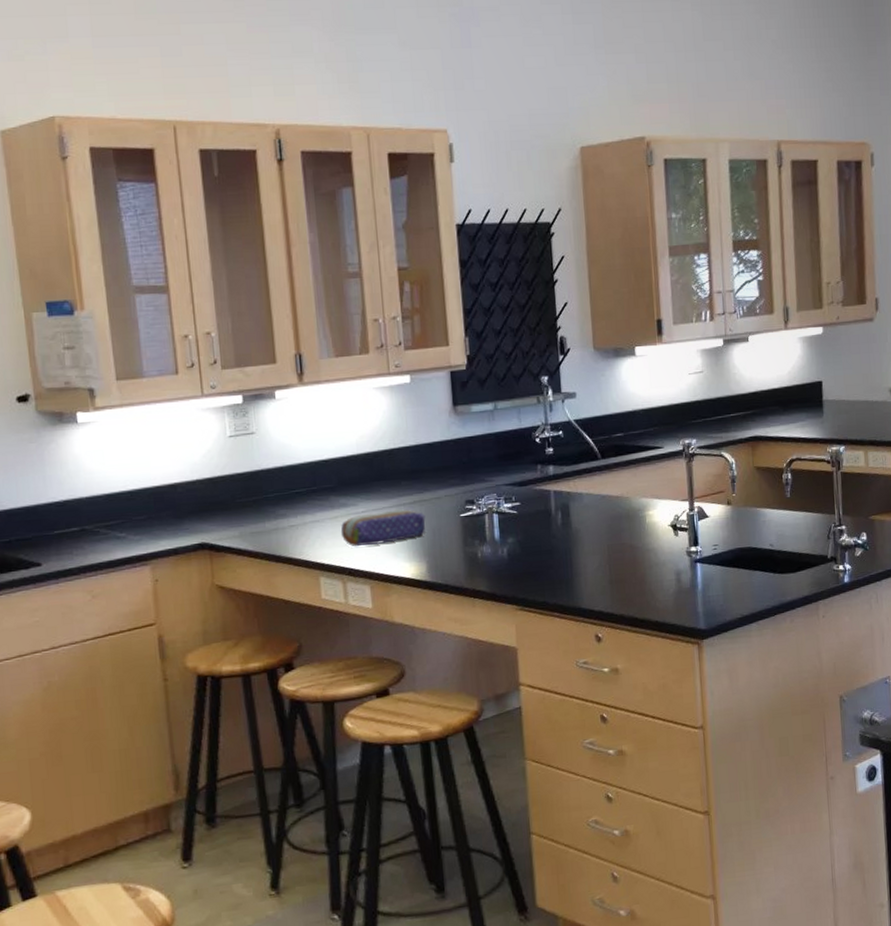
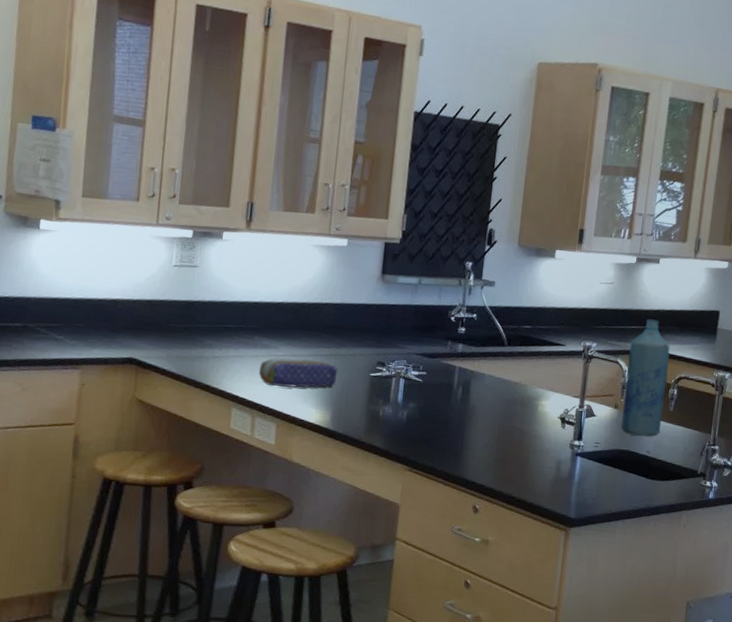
bottle: none [732,402,781,530] -> present [621,319,670,437]

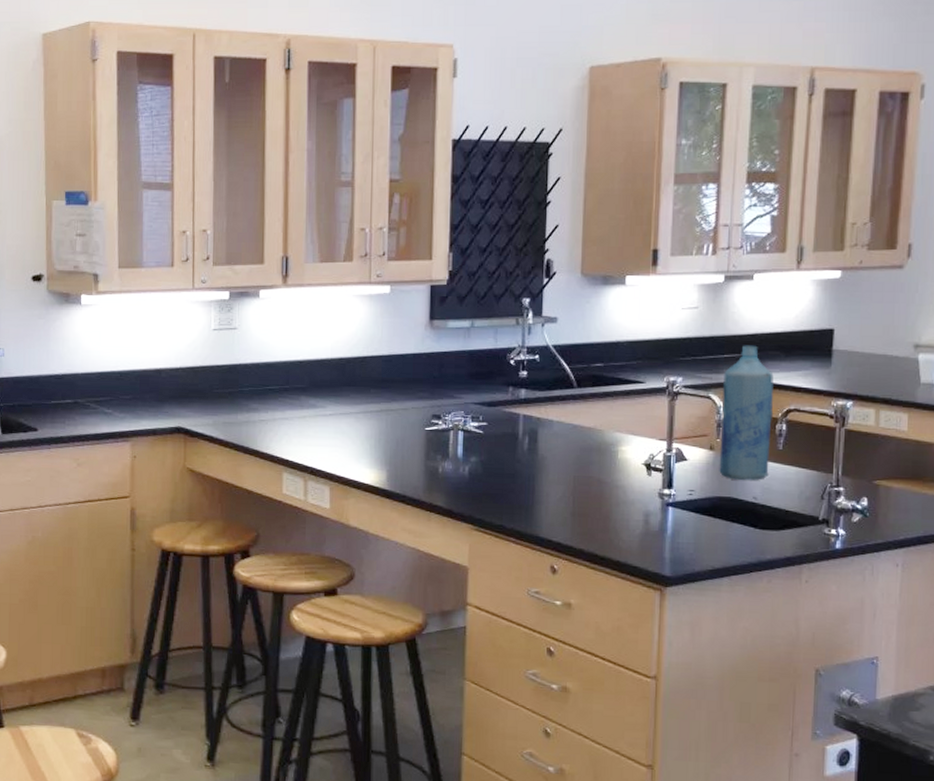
pencil case: present [258,358,338,388] -> none [307,416,390,448]

